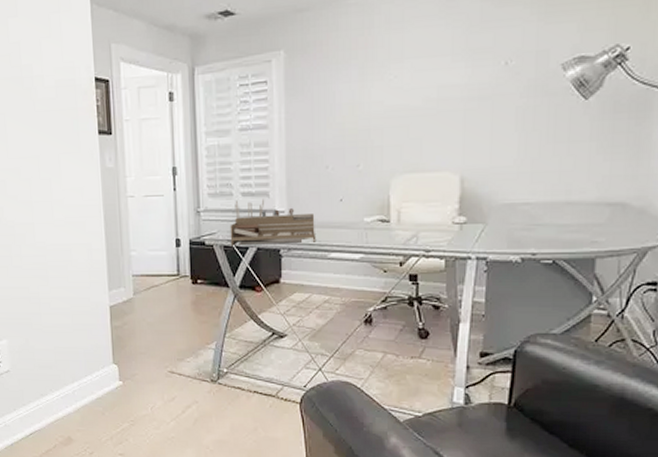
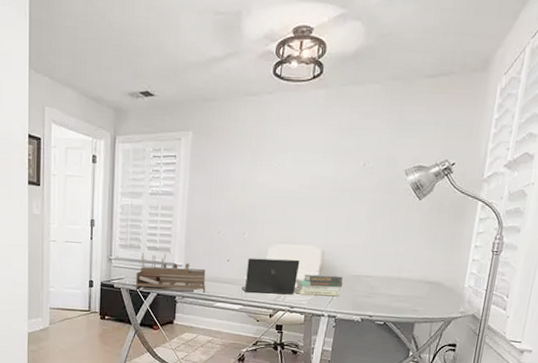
laptop: none [361,191,433,238] -> present [241,258,300,295]
books: none [428,206,493,234] -> present [293,274,343,297]

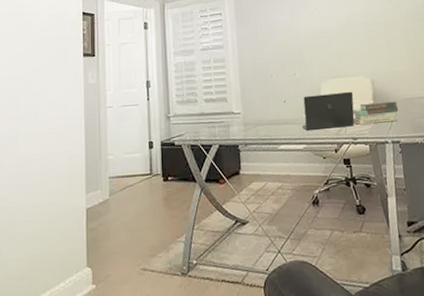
desk organizer: present [135,252,206,293] -> none [195,104,267,145]

